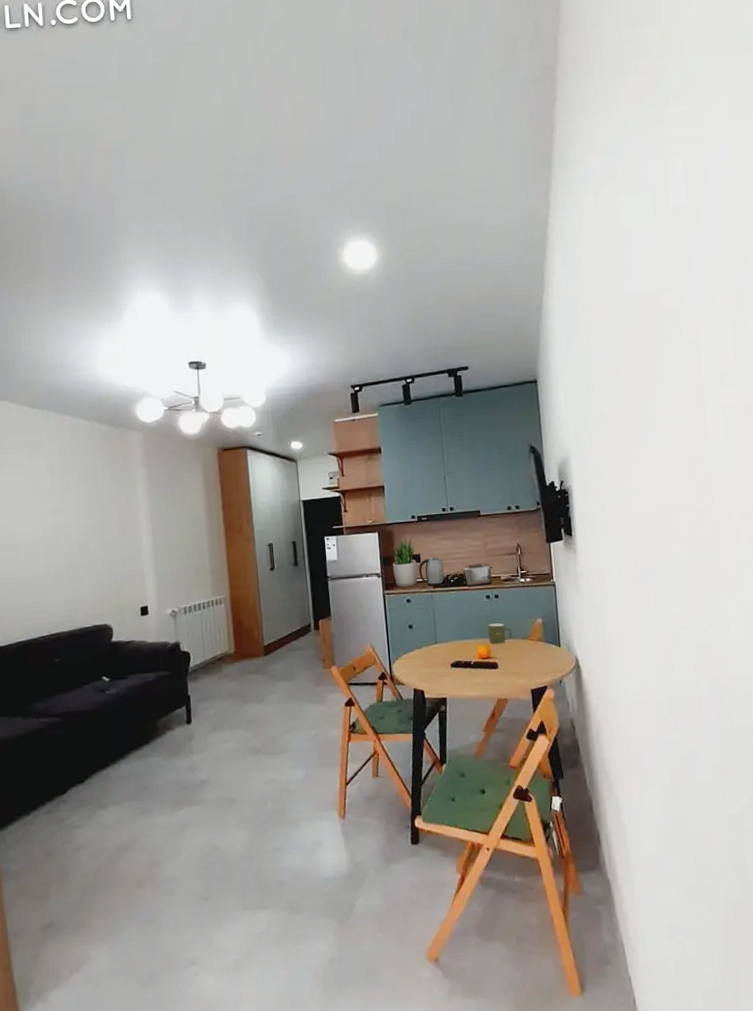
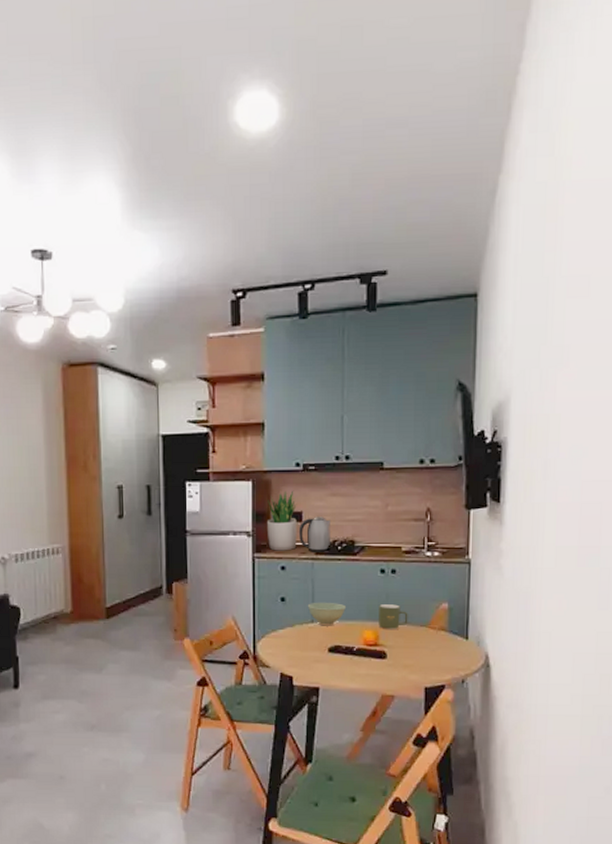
bowl: none [430,626,463,646] -> present [307,602,347,626]
toaster: present [463,562,493,587] -> none [354,528,392,557]

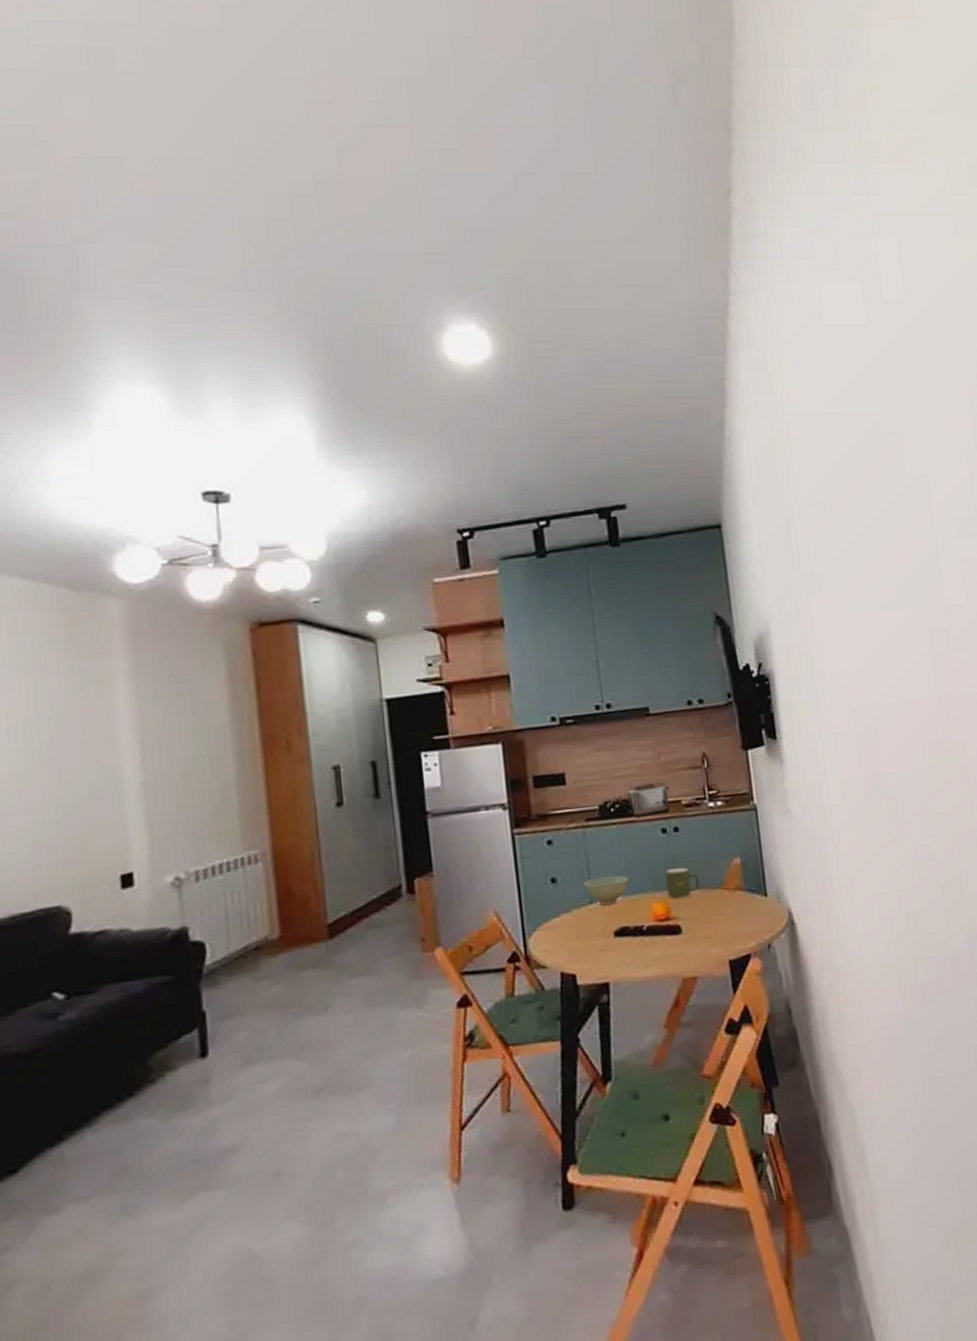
planter: present [268,490,297,551] -> none [523,749,563,823]
kettle: present [299,517,331,552] -> none [563,776,603,819]
toaster: none [354,528,392,557] -> present [627,781,670,818]

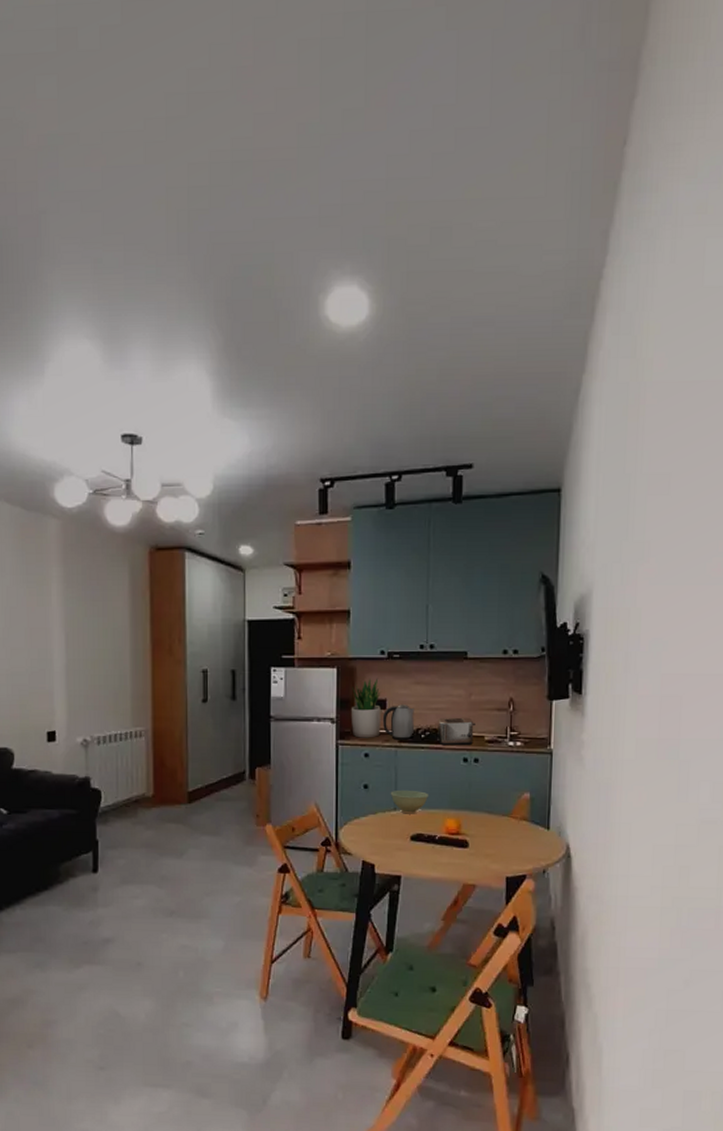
planter: none [523,749,563,823] -> present [352,678,381,738]
kettle: none [563,776,603,819] -> present [383,704,415,740]
mug: present [665,867,700,900] -> none [461,793,490,819]

